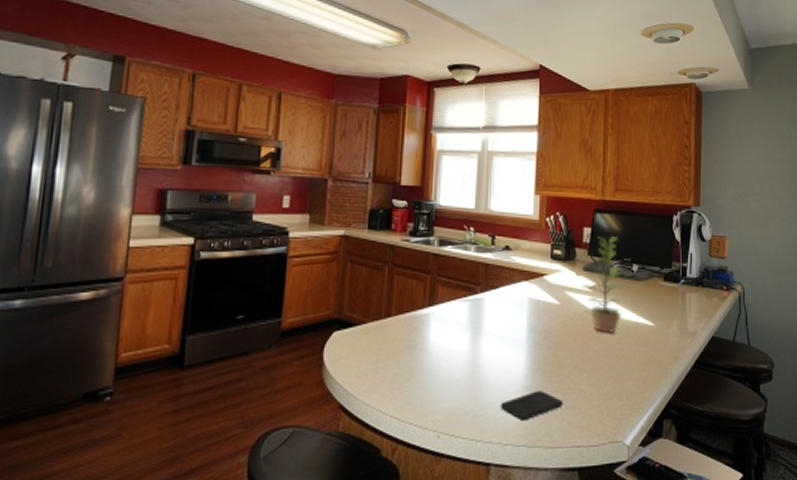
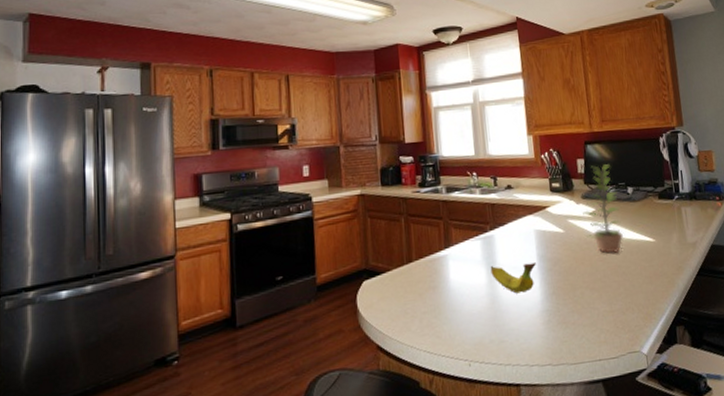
fruit: none [475,332,525,365] -> present [490,262,536,294]
smartphone: present [501,391,563,421] -> none [523,313,580,342]

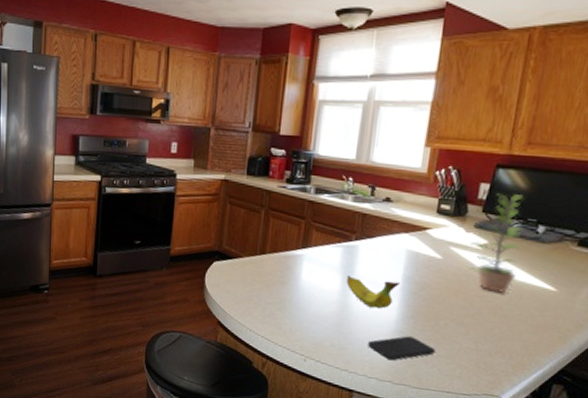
smartphone: none [523,313,580,342] -> present [368,336,436,361]

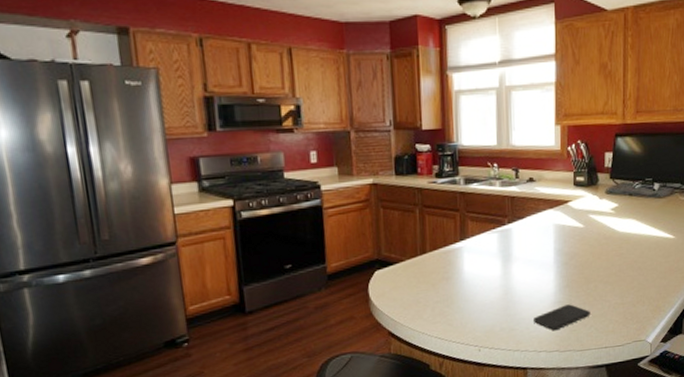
fruit: present [346,276,400,309] -> none [506,256,552,286]
plant: present [467,193,523,293] -> none [605,158,644,249]

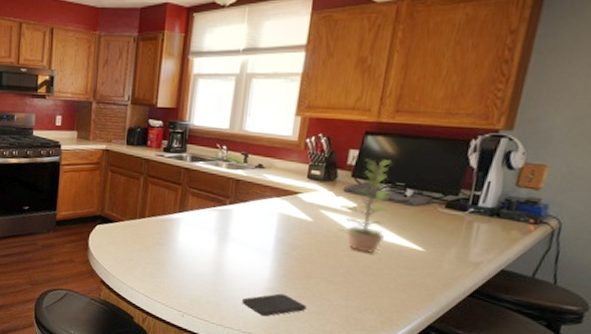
plant: none [605,158,644,249] -> present [337,159,392,253]

